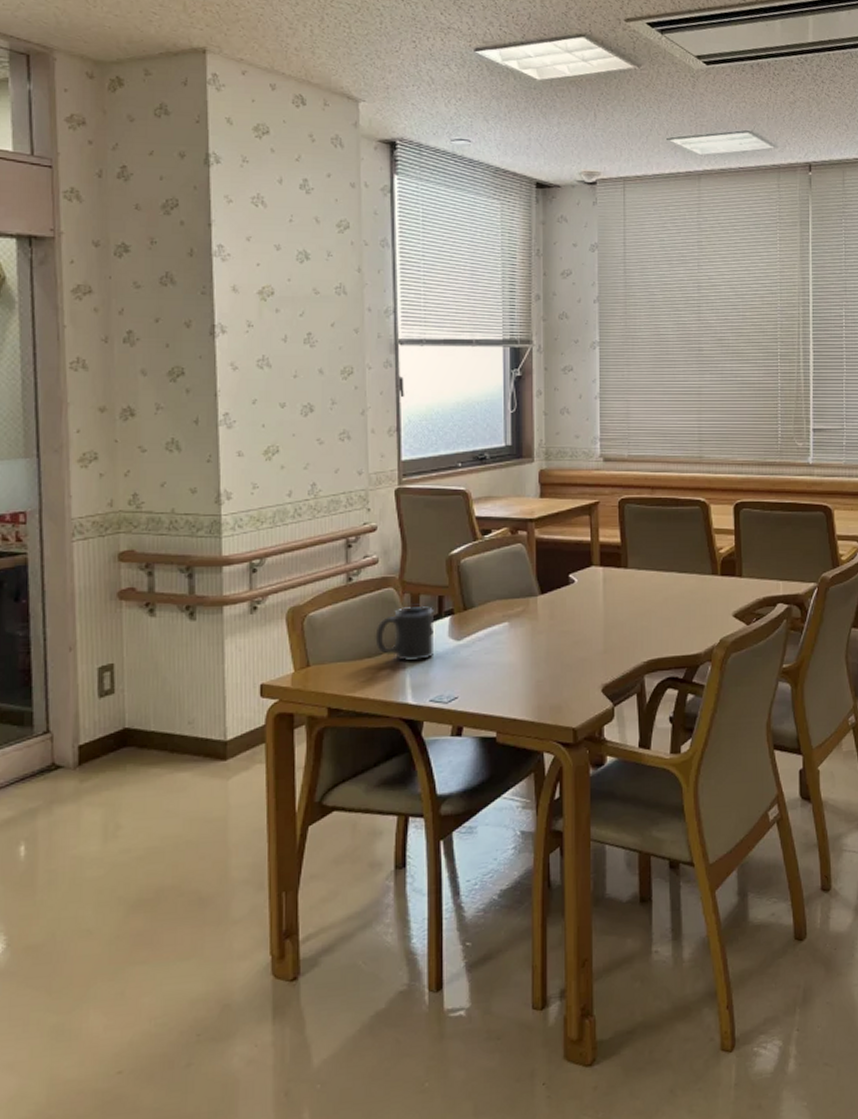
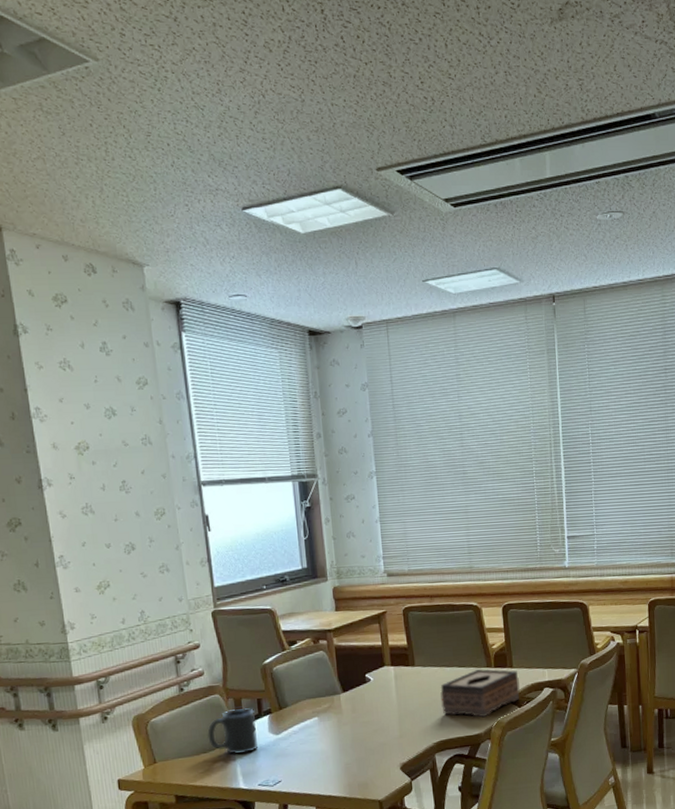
tissue box: none [656,576,749,635] -> present [440,669,520,718]

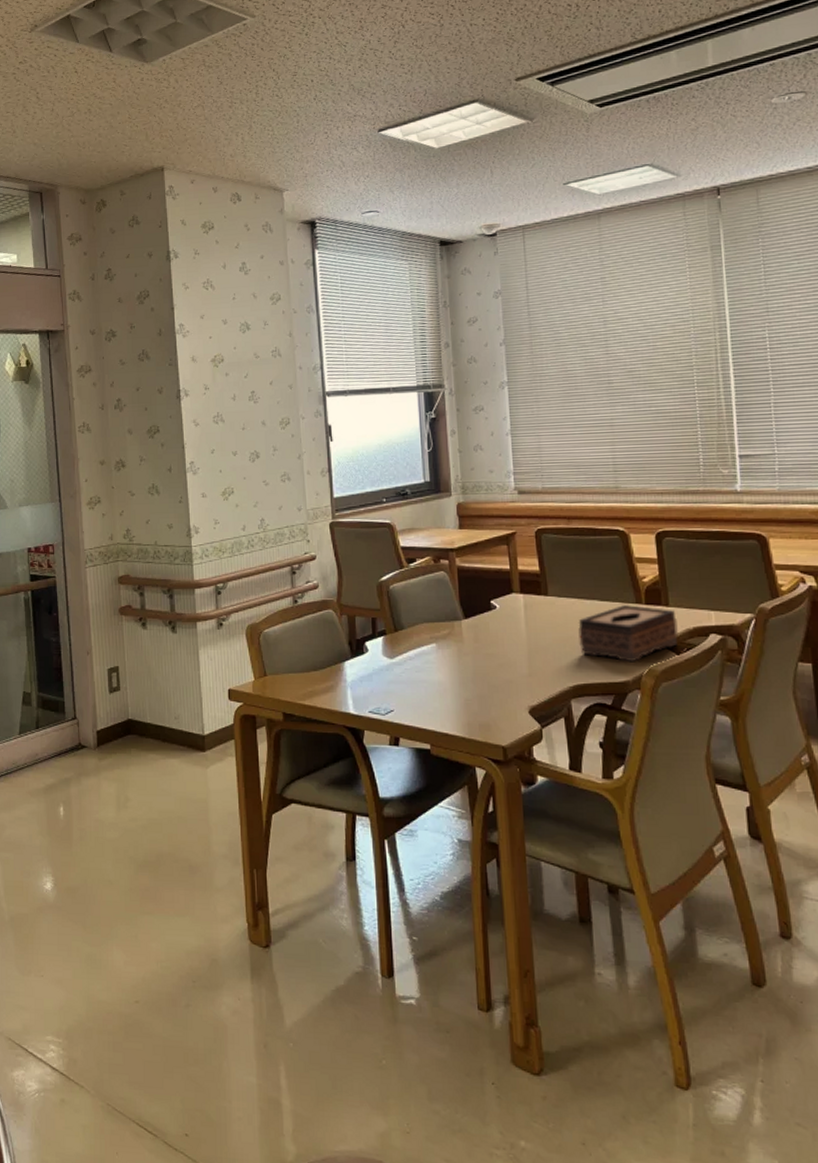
mug: present [207,707,259,754] -> none [319,626,371,676]

